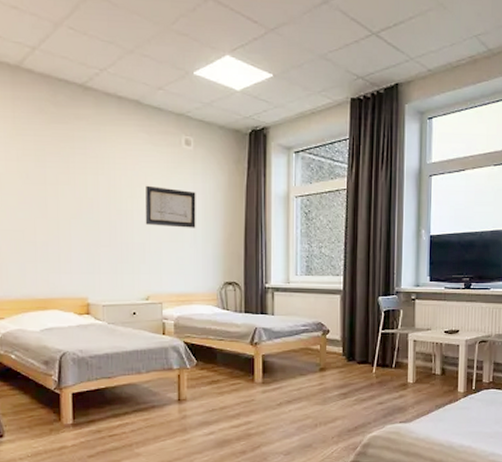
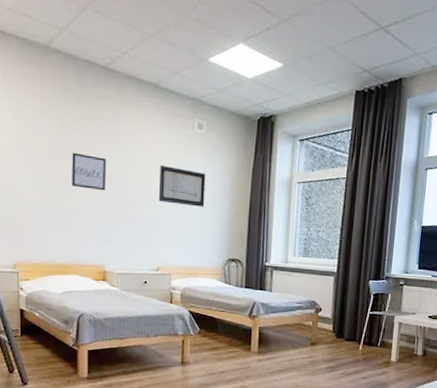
wall art: none [48,177,87,217] -> present [72,152,107,191]

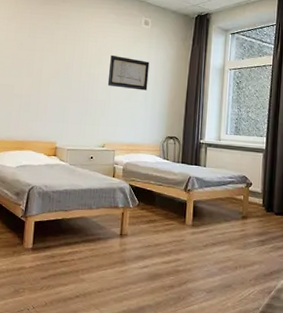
wall art: present [72,152,107,191] -> none [34,45,66,77]

